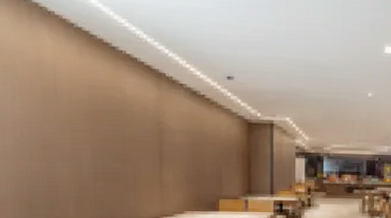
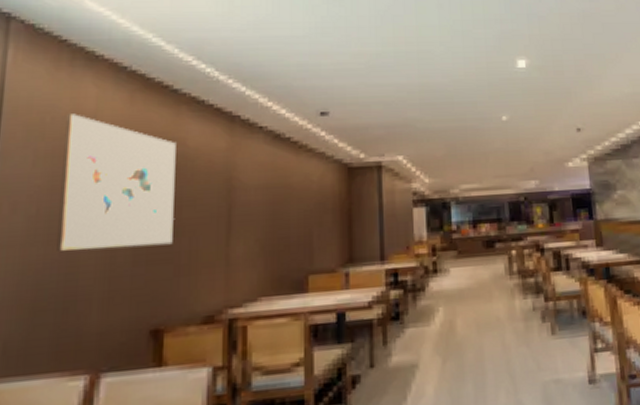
wall art: none [32,60,122,168] -> present [57,114,176,251]

